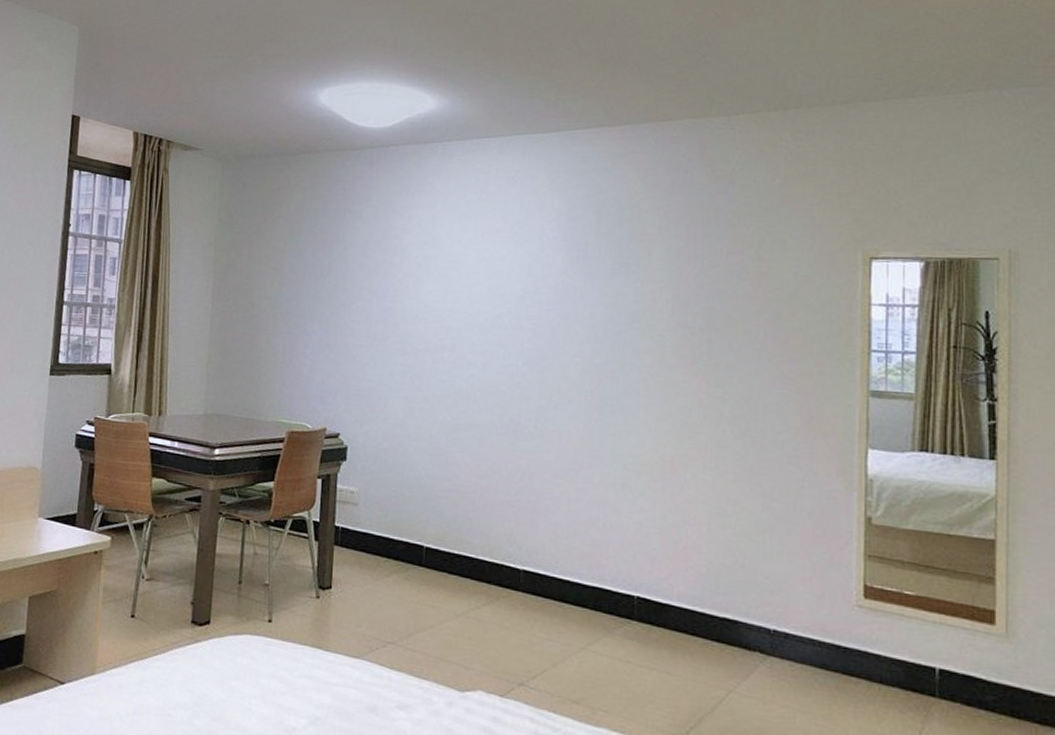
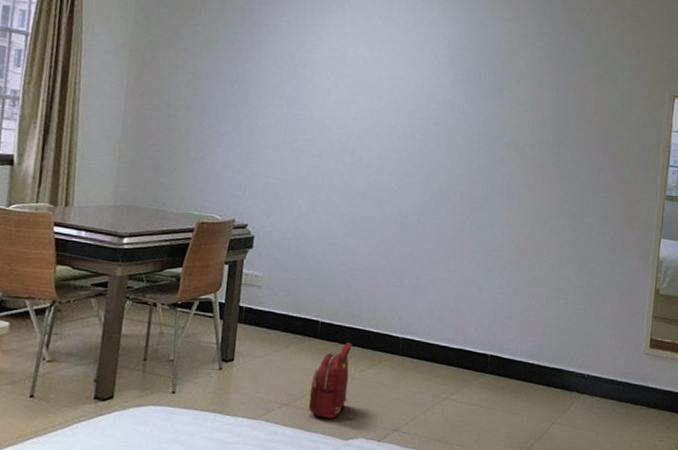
backpack: none [416,573,463,664] -> present [308,342,352,419]

